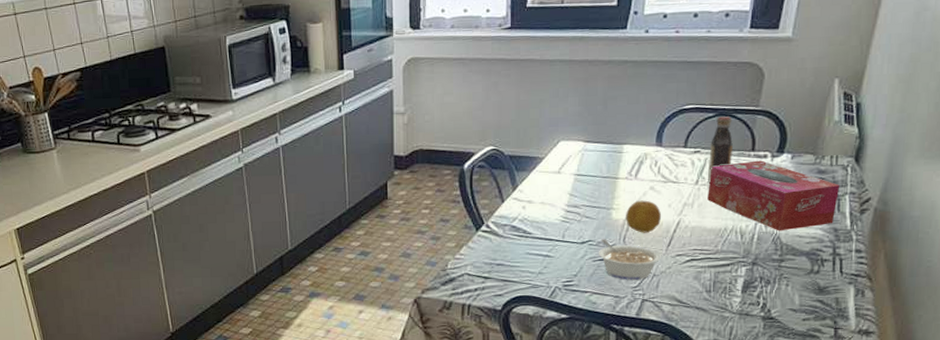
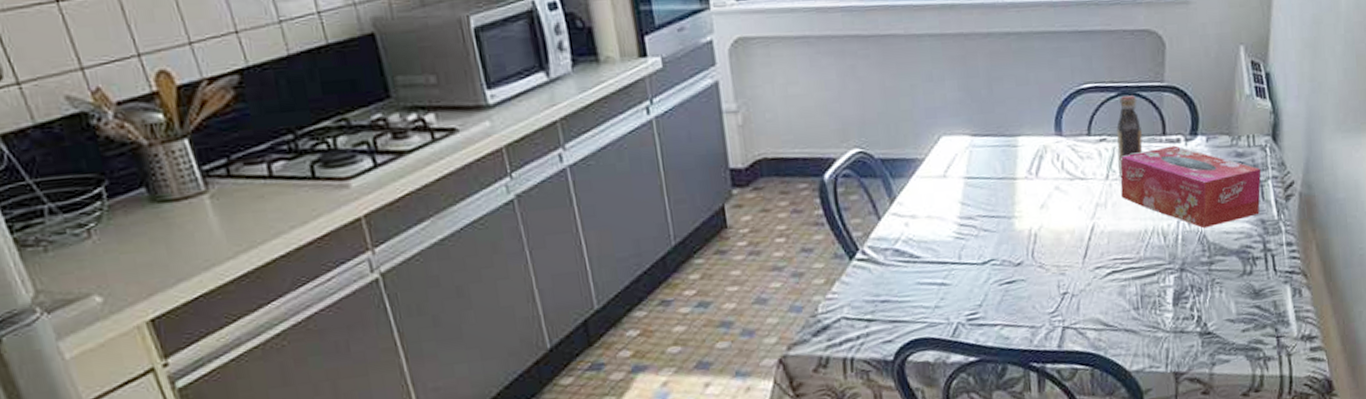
legume: present [598,239,661,280] -> none [1003,256,1078,305]
fruit: present [626,200,662,233] -> none [1030,203,1073,245]

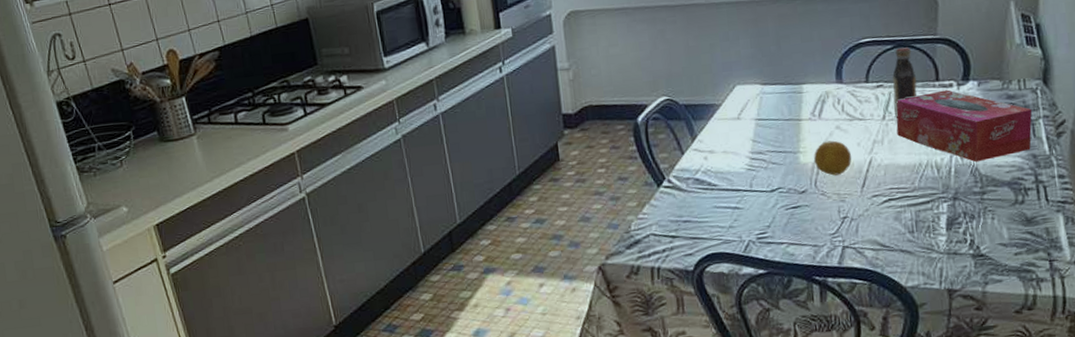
fruit: none [1030,203,1073,245] -> present [814,140,852,176]

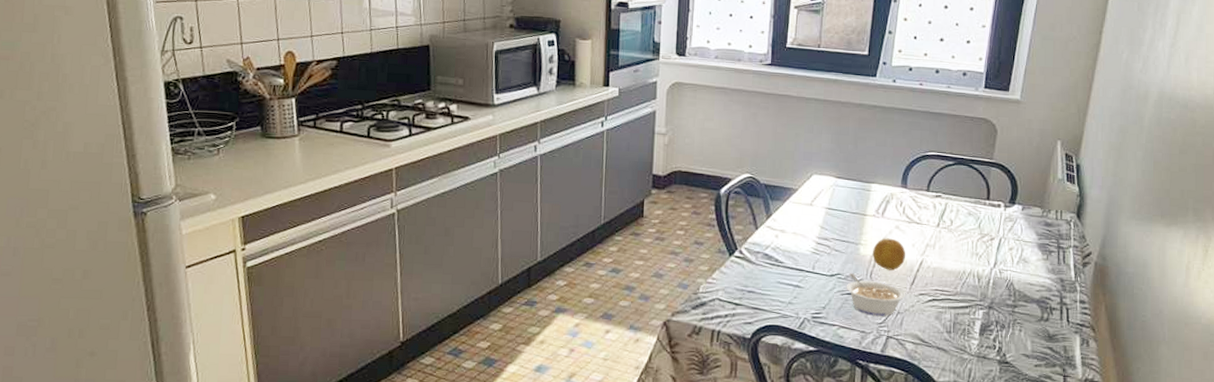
legume: none [789,185,857,227] -> present [846,273,905,316]
bottle: present [892,47,917,118] -> none [947,165,970,227]
tissue box: present [896,89,1032,162] -> none [948,209,1065,278]

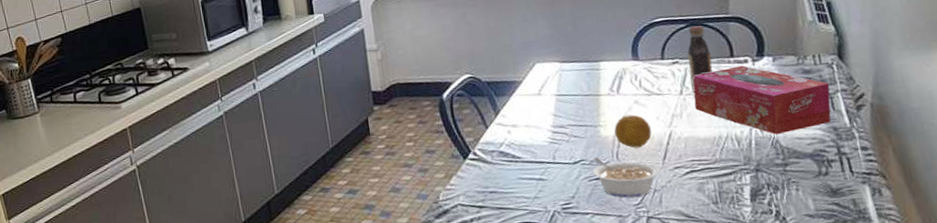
bottle: none [947,165,970,227] -> present [687,26,713,93]
tissue box: none [948,209,1065,278] -> present [693,65,831,135]

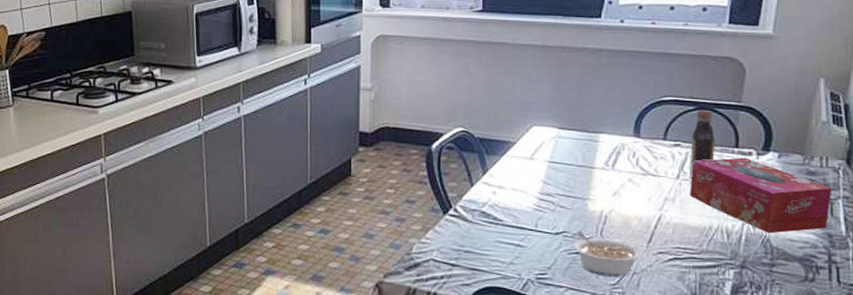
fruit: present [614,114,652,148] -> none [603,192,642,227]

